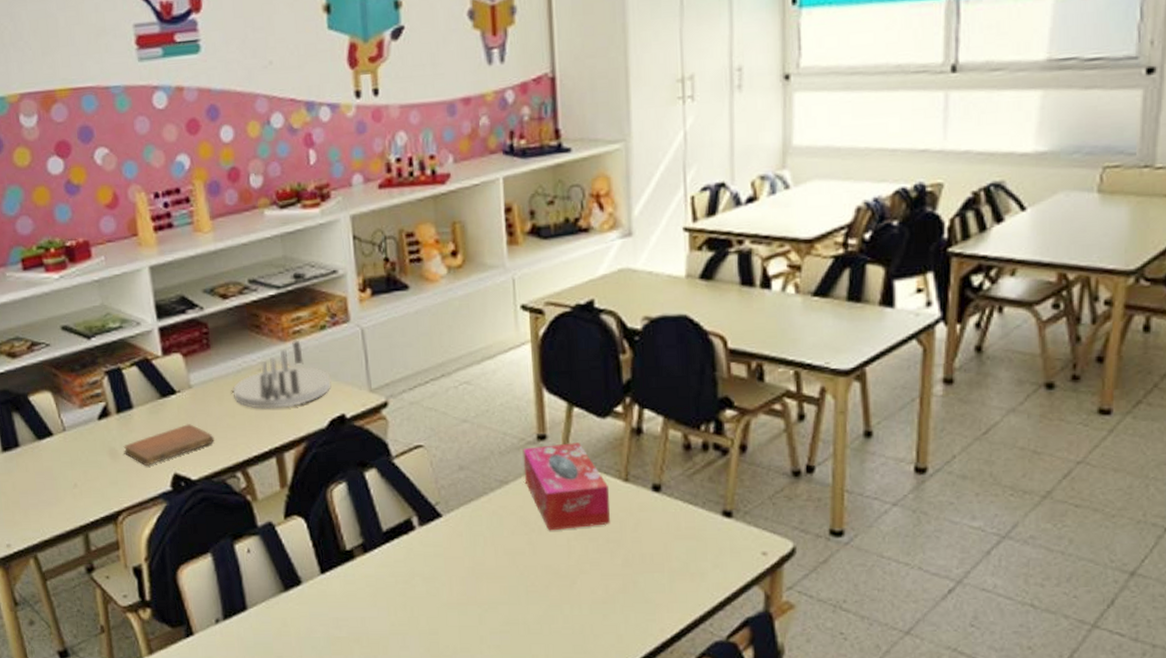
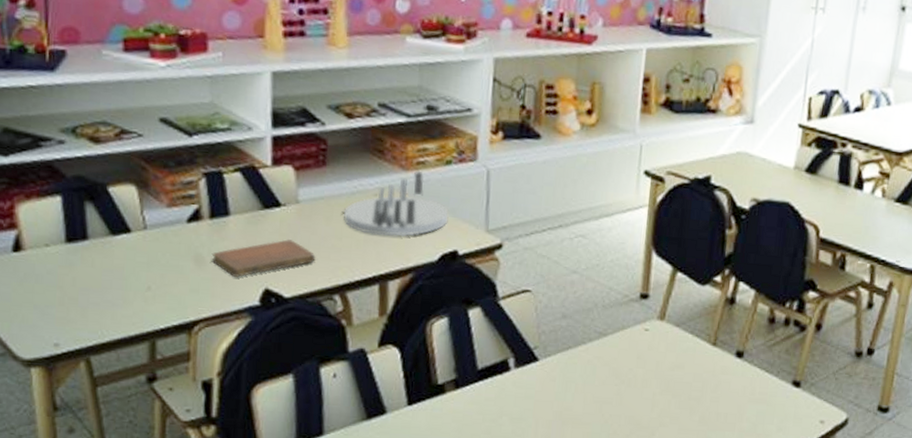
tissue box: present [522,442,610,531] -> none [622,304,698,385]

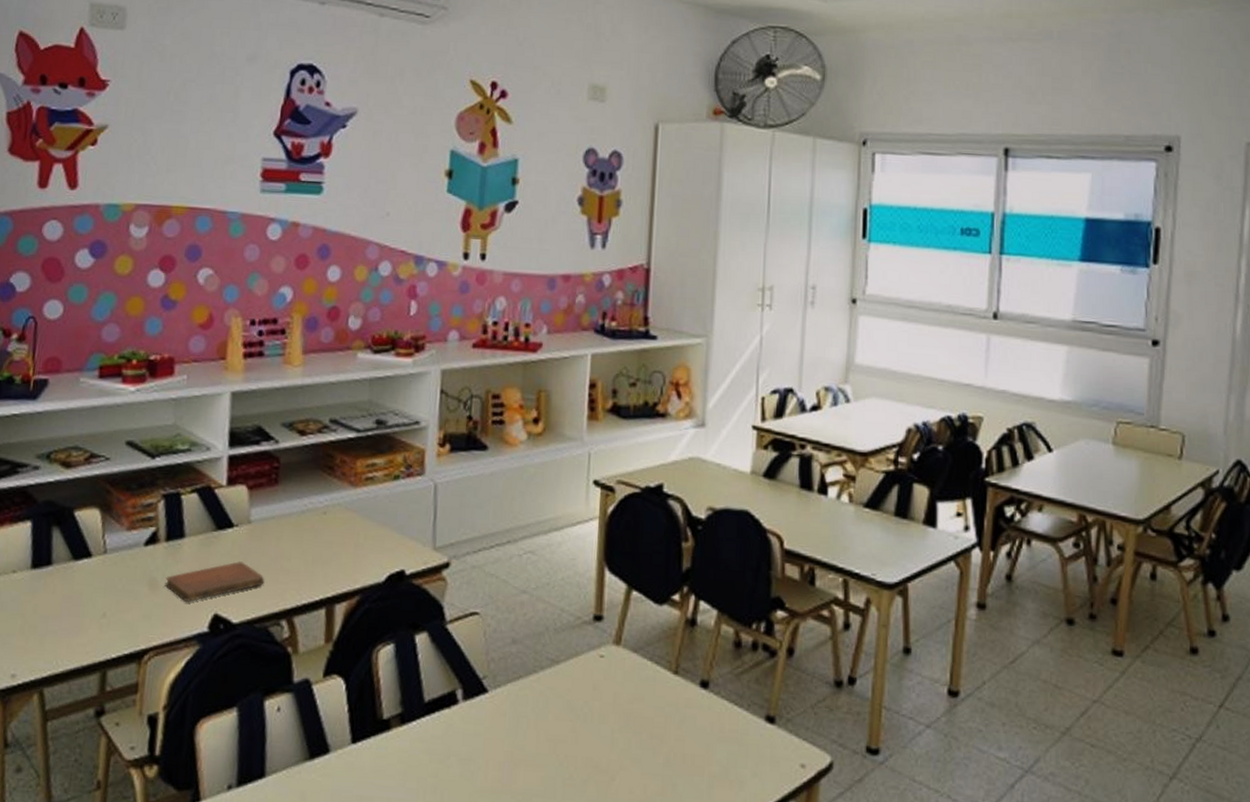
desk organizer: present [343,170,449,237] -> none [292,486,396,557]

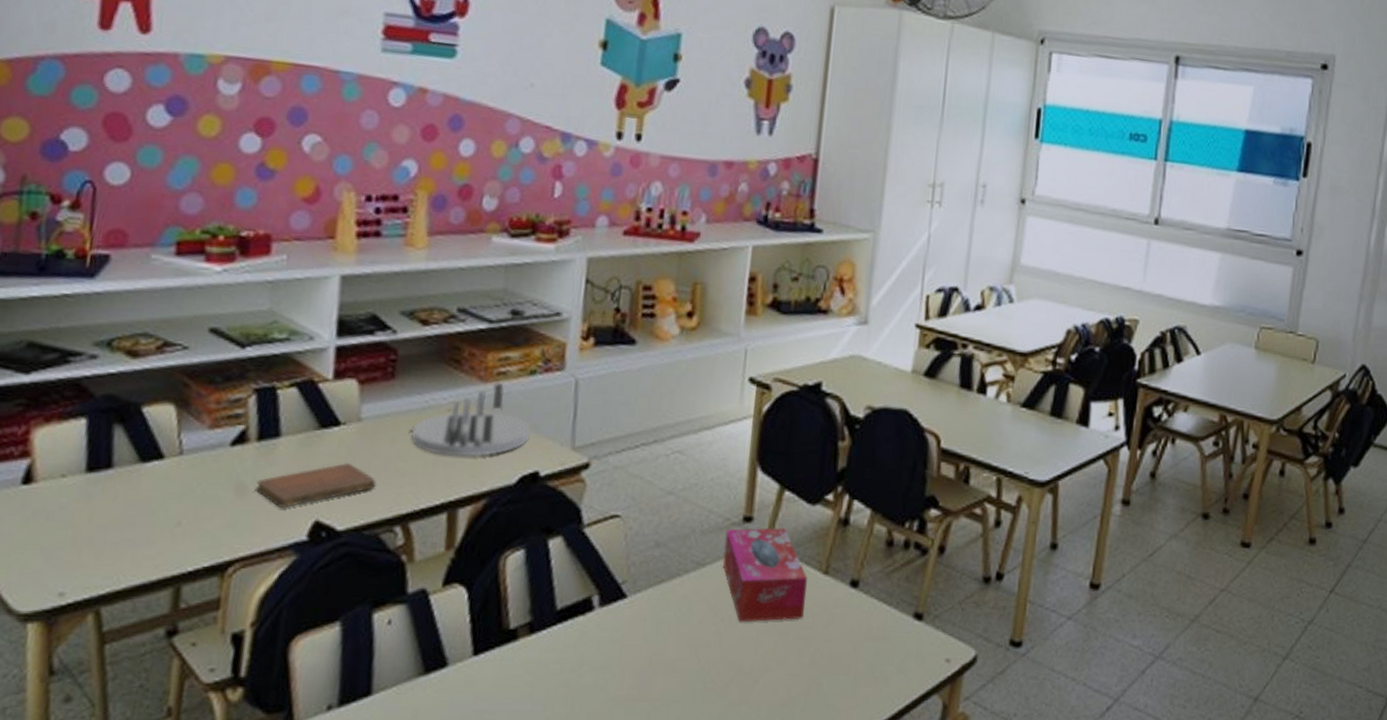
desk organizer: none [292,486,396,557] -> present [410,382,531,457]
tissue box: none [576,627,659,720] -> present [722,528,808,622]

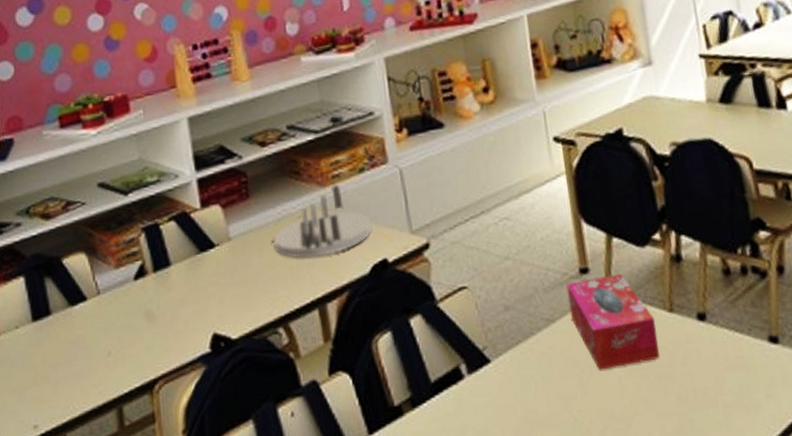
notebook: present [254,463,377,508] -> none [160,278,255,327]

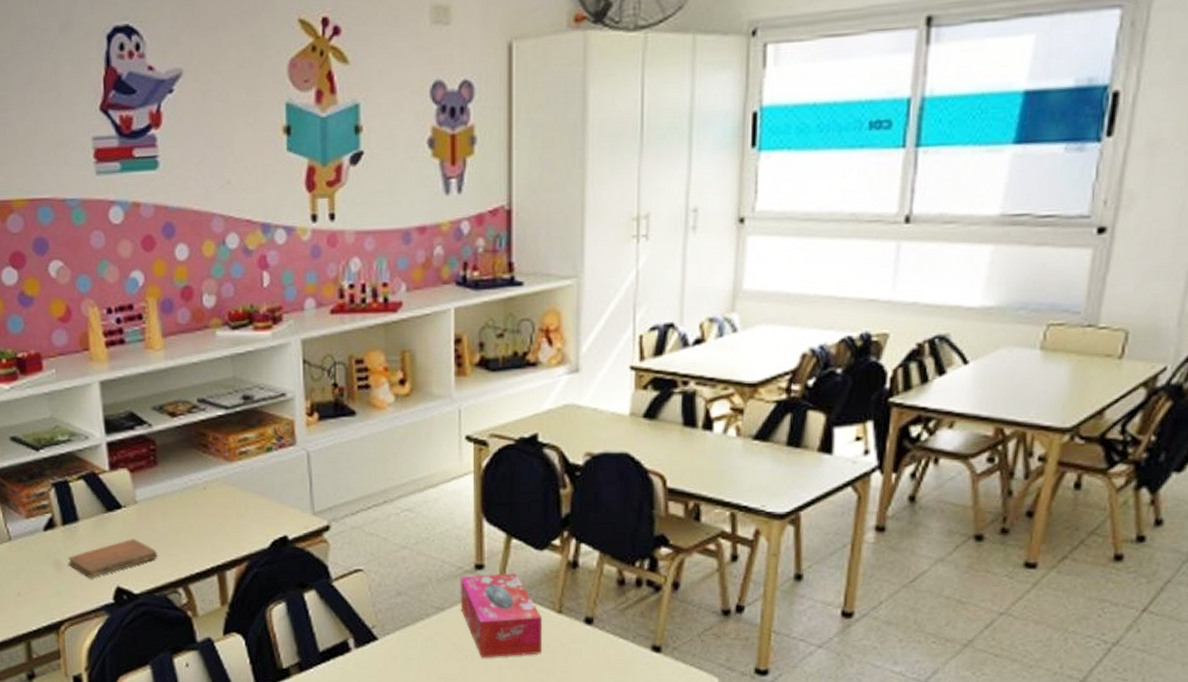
notebook: none [160,278,255,327] -> present [67,539,158,578]
desk organizer: present [272,184,372,259] -> none [177,460,275,528]

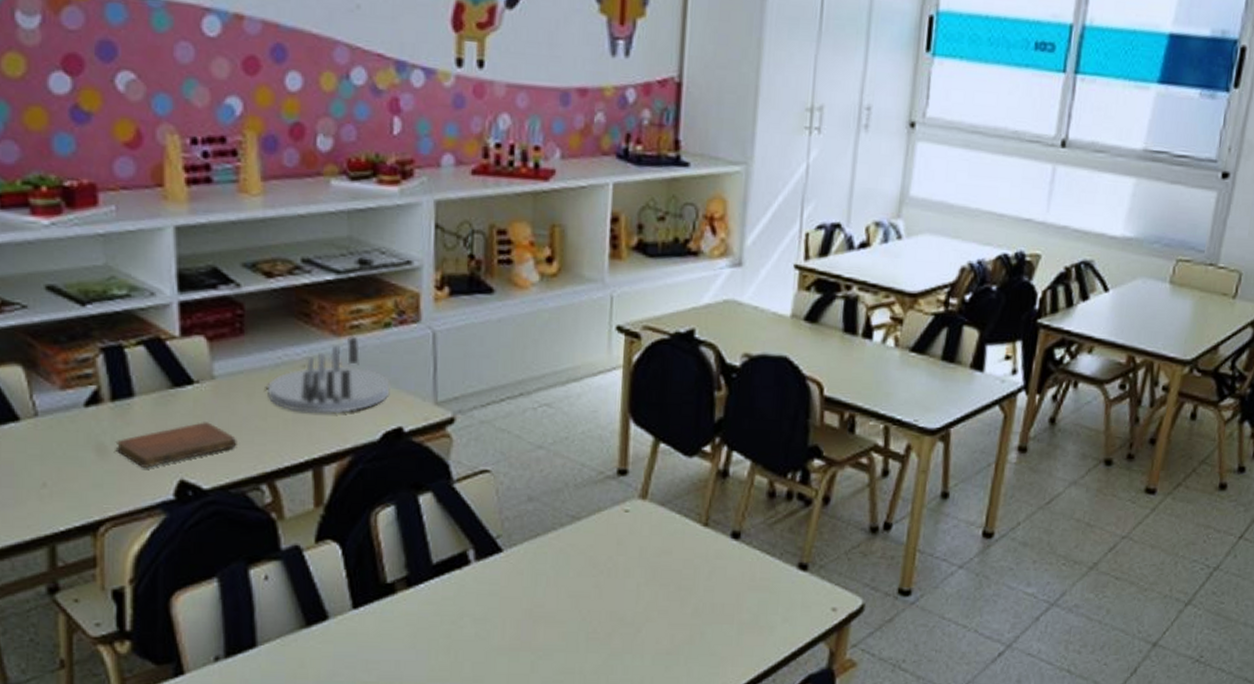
desk organizer: none [177,460,275,528] -> present [266,335,390,414]
tissue box: present [460,573,543,658] -> none [598,480,688,574]

